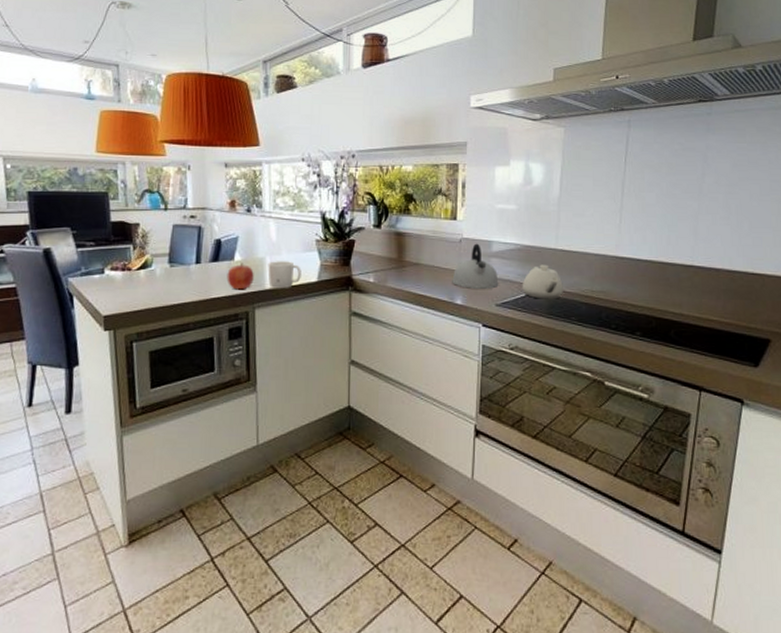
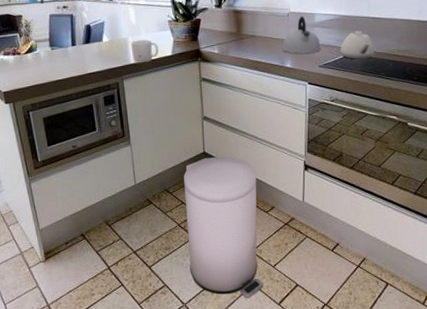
fruit: present [226,263,254,290] -> none [98,43,120,66]
pedal bin: none [320,413,417,614] -> present [184,156,264,299]

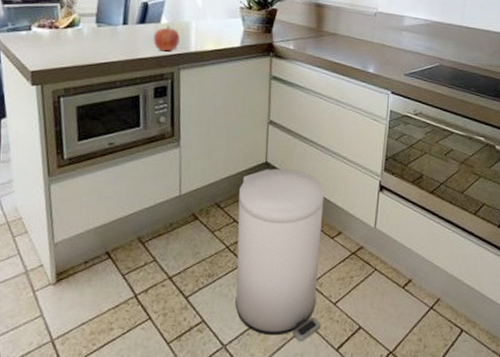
fruit: none [98,43,120,66] -> present [153,26,180,52]
mug: present [130,40,159,63] -> none [193,25,226,53]
kettle: present [282,16,321,55] -> none [366,17,408,61]
teapot: present [340,30,374,60] -> none [428,39,466,72]

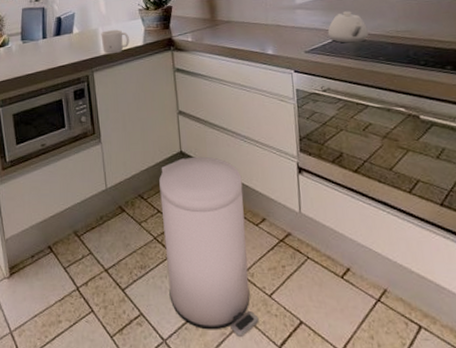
fruit: present [153,26,180,52] -> none [68,35,90,58]
mug: none [193,25,226,53] -> present [101,29,129,55]
teapot: none [428,39,466,72] -> present [327,11,369,43]

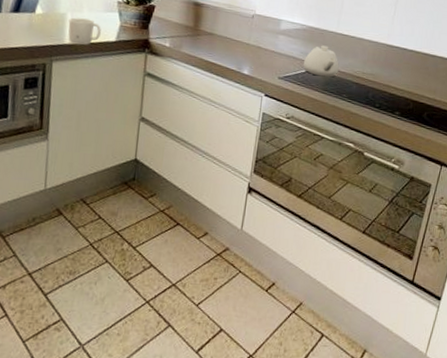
pedal bin: present [159,156,259,338] -> none [95,166,193,343]

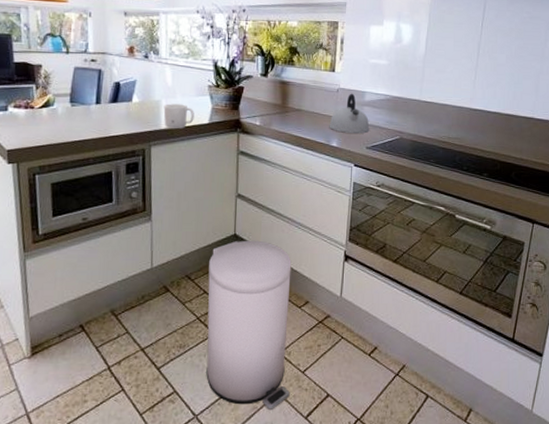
pedal bin: none [95,166,193,343] -> present [206,240,292,411]
kettle: none [241,20,283,63] -> present [329,93,370,135]
teapot: present [303,45,339,77] -> none [389,113,425,144]

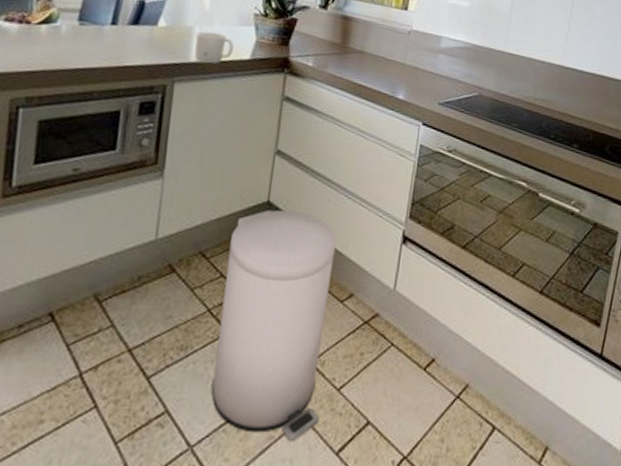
kettle: present [329,93,370,135] -> none [396,37,444,87]

